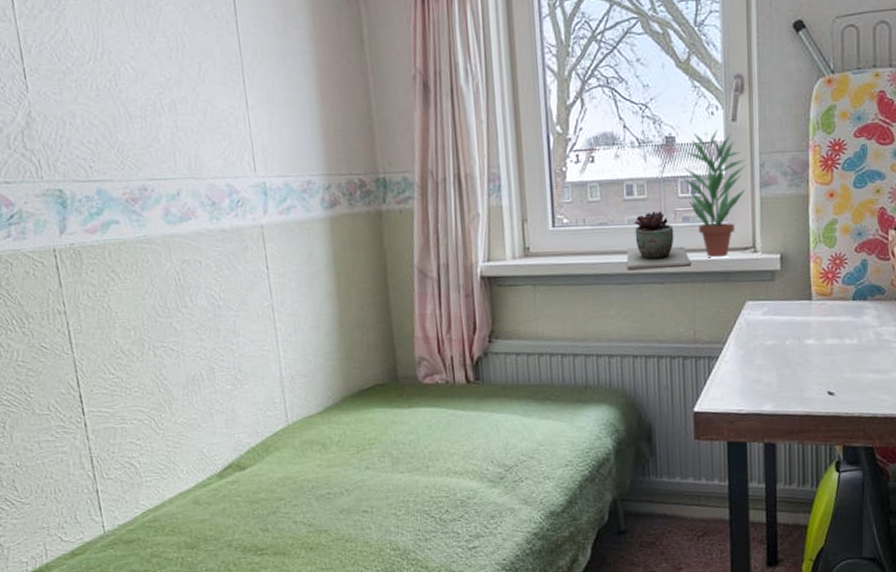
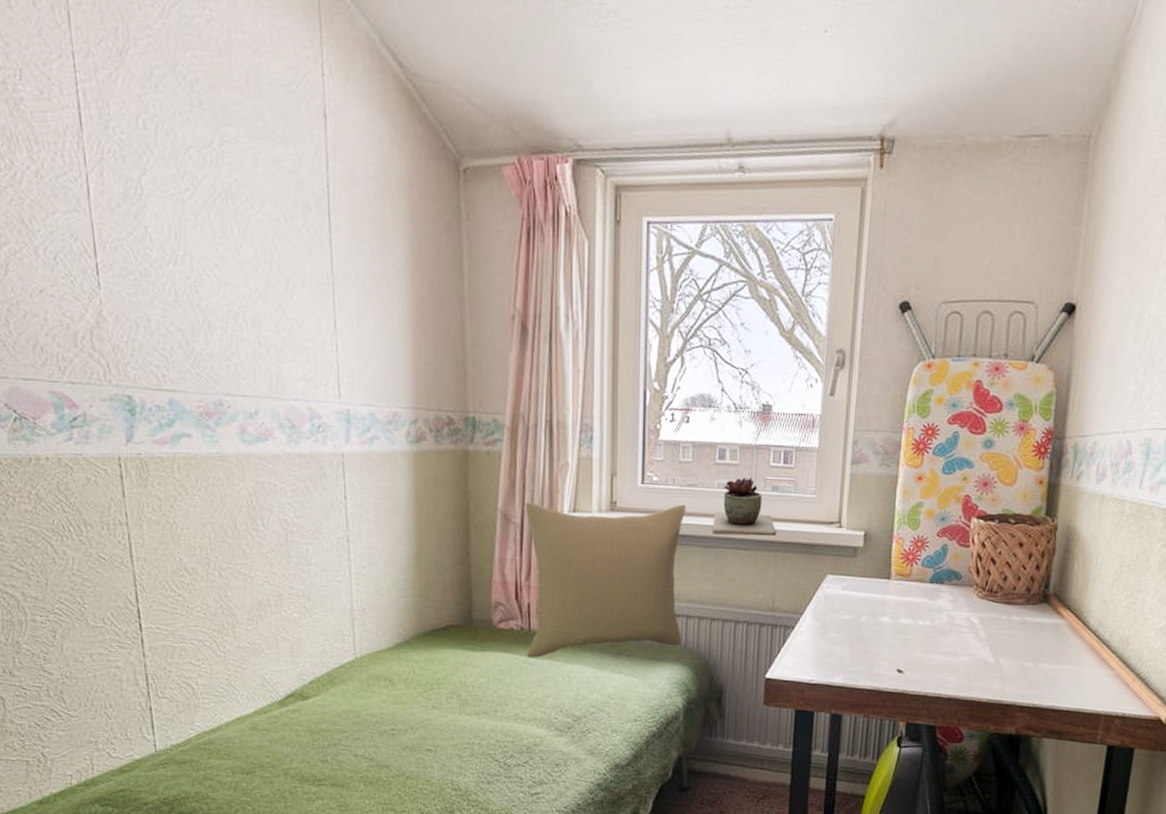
pillow: none [440,243,606,411] -> present [525,502,686,658]
potted plant: present [681,129,747,258] -> none [775,401,840,530]

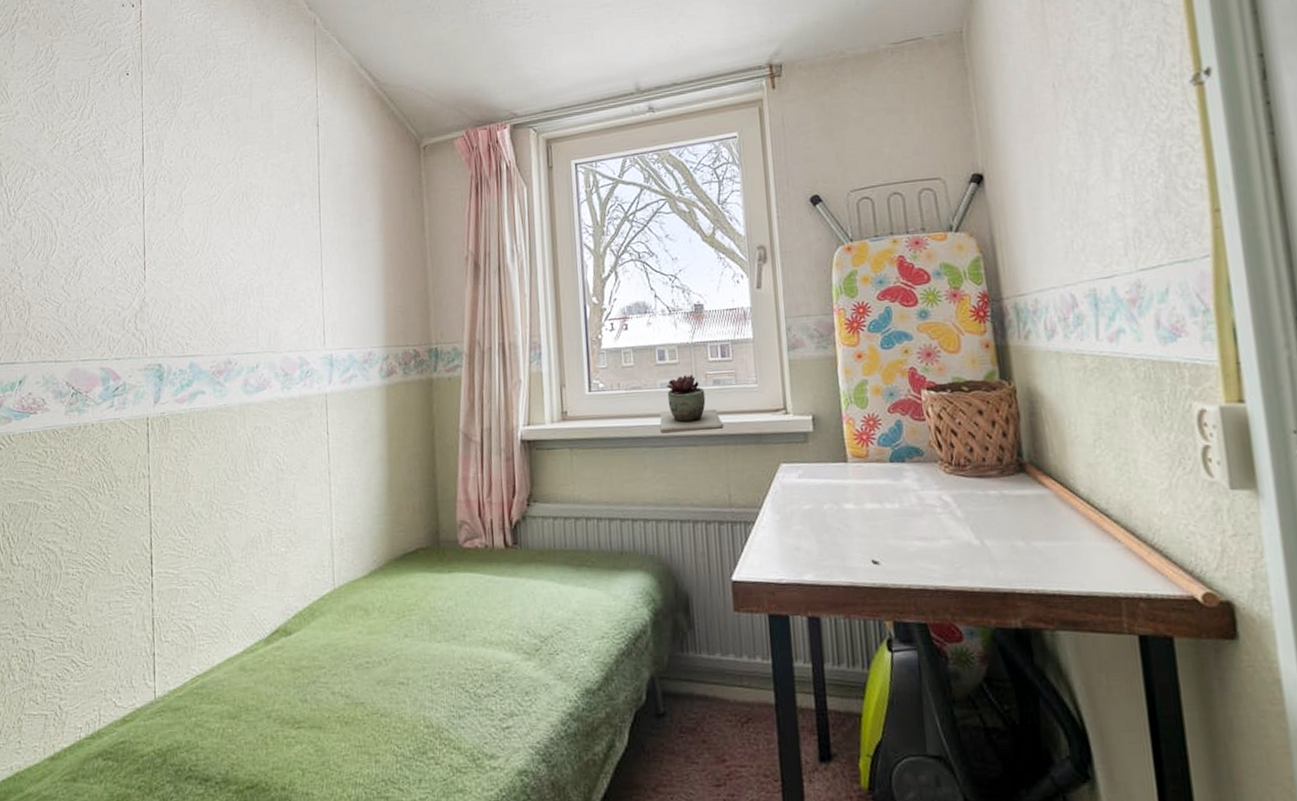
pillow: present [525,502,686,658] -> none [483,407,642,576]

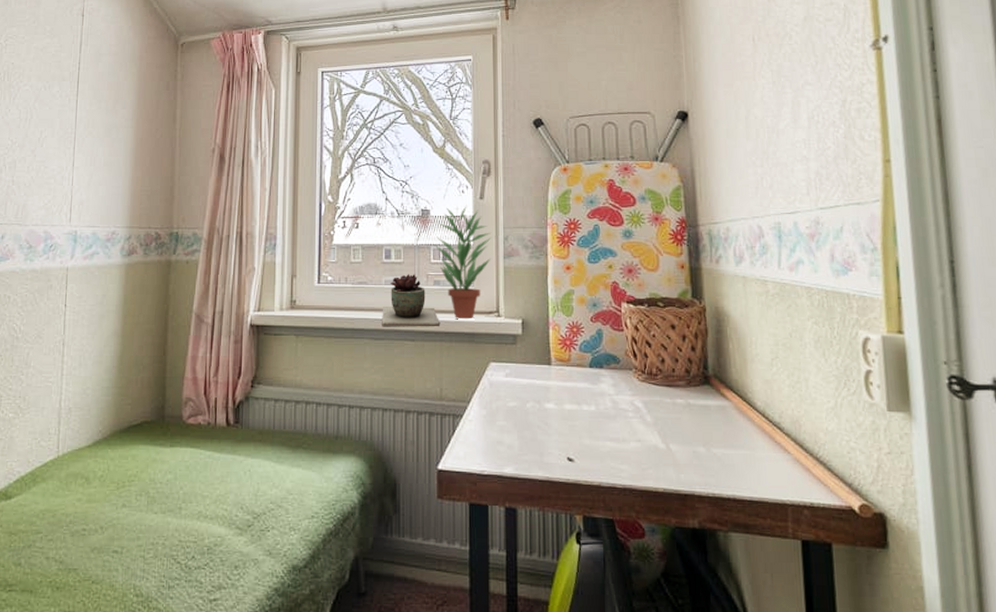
potted plant: none [710,296,774,420] -> present [434,205,492,320]

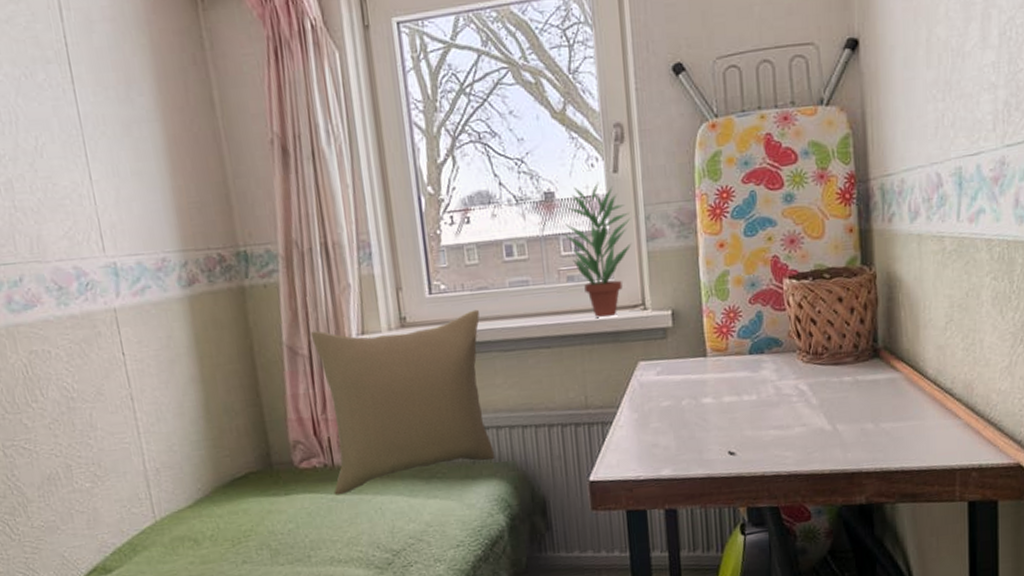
pillow: none [213,300,357,453] -> present [310,309,495,495]
succulent plant: present [382,274,439,327] -> none [509,271,578,336]

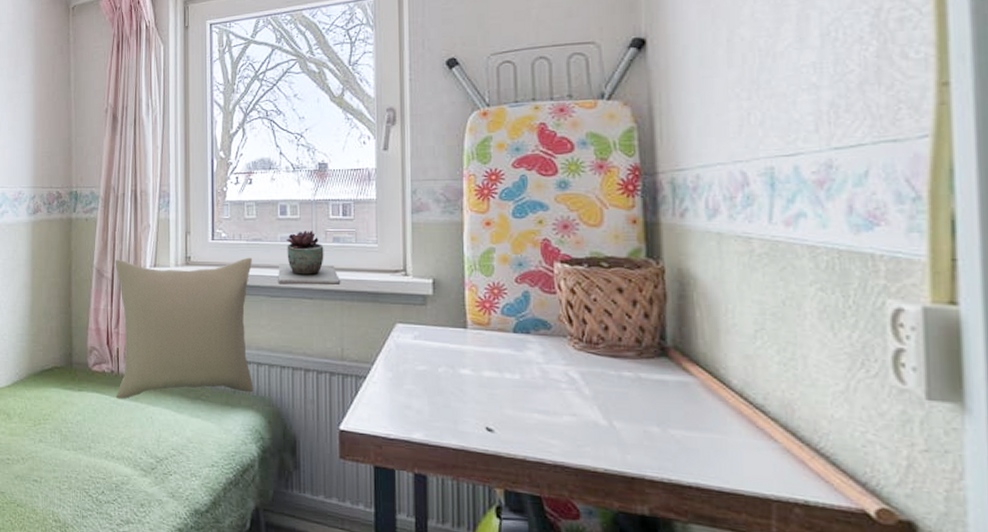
succulent plant: none [509,271,578,336] -> present [278,231,340,285]
potted plant: present [563,181,632,318] -> none [333,157,398,279]

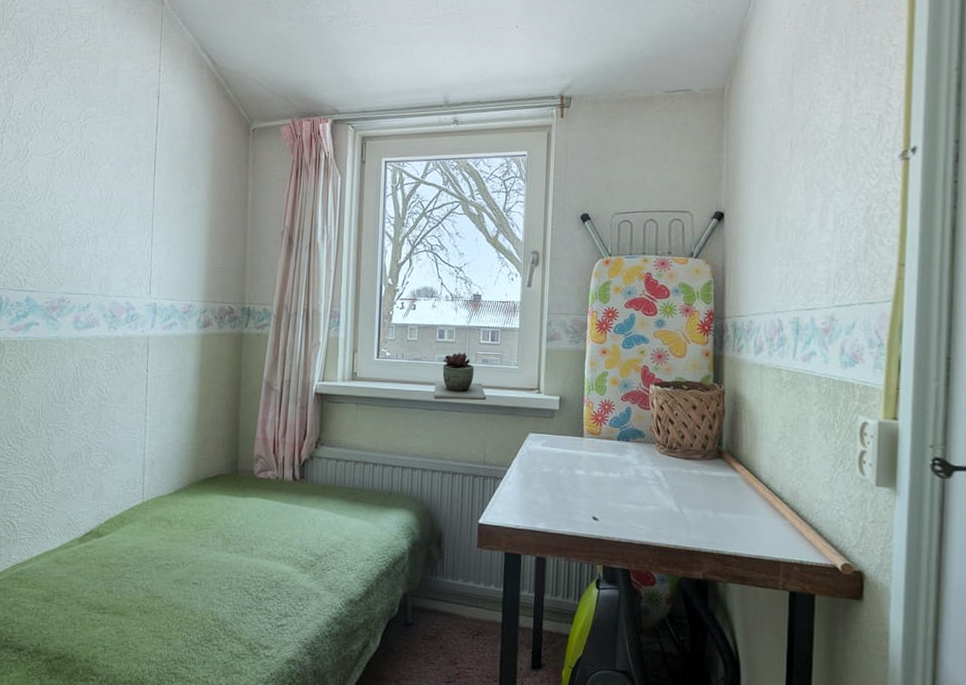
pillow: present [115,257,254,399] -> none [281,373,412,503]

